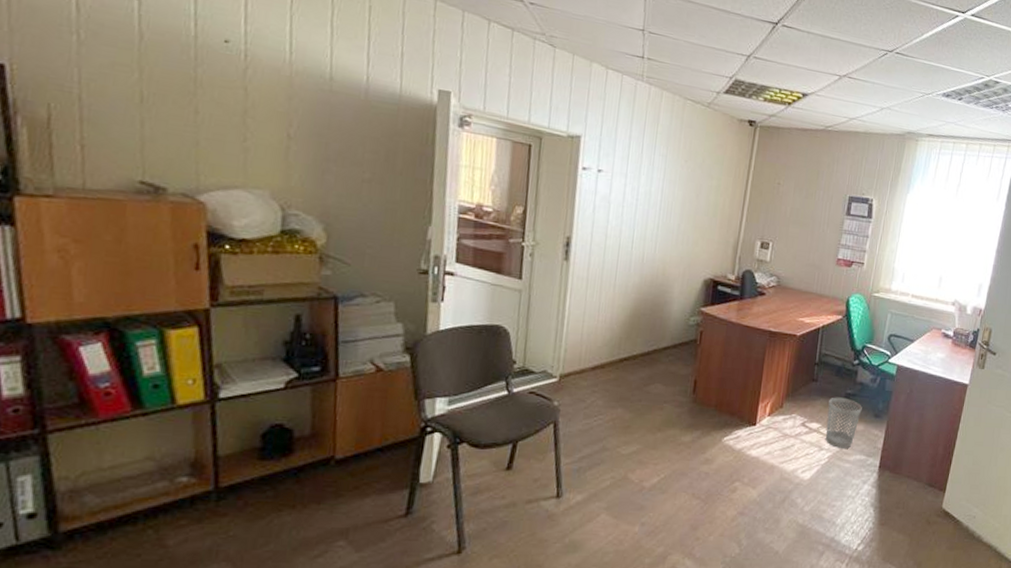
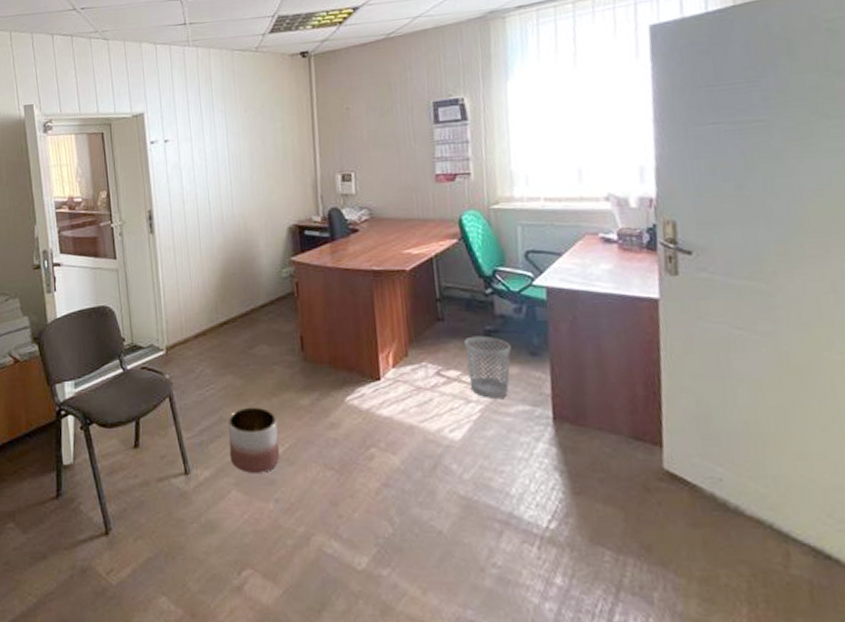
planter: none [605,439,658,499] -> present [228,407,280,473]

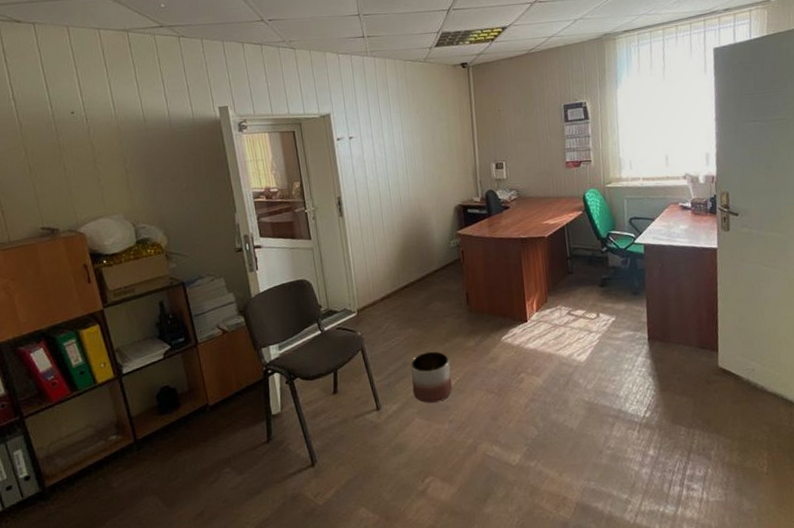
wastebasket: present [464,336,512,398] -> none [587,282,620,329]

